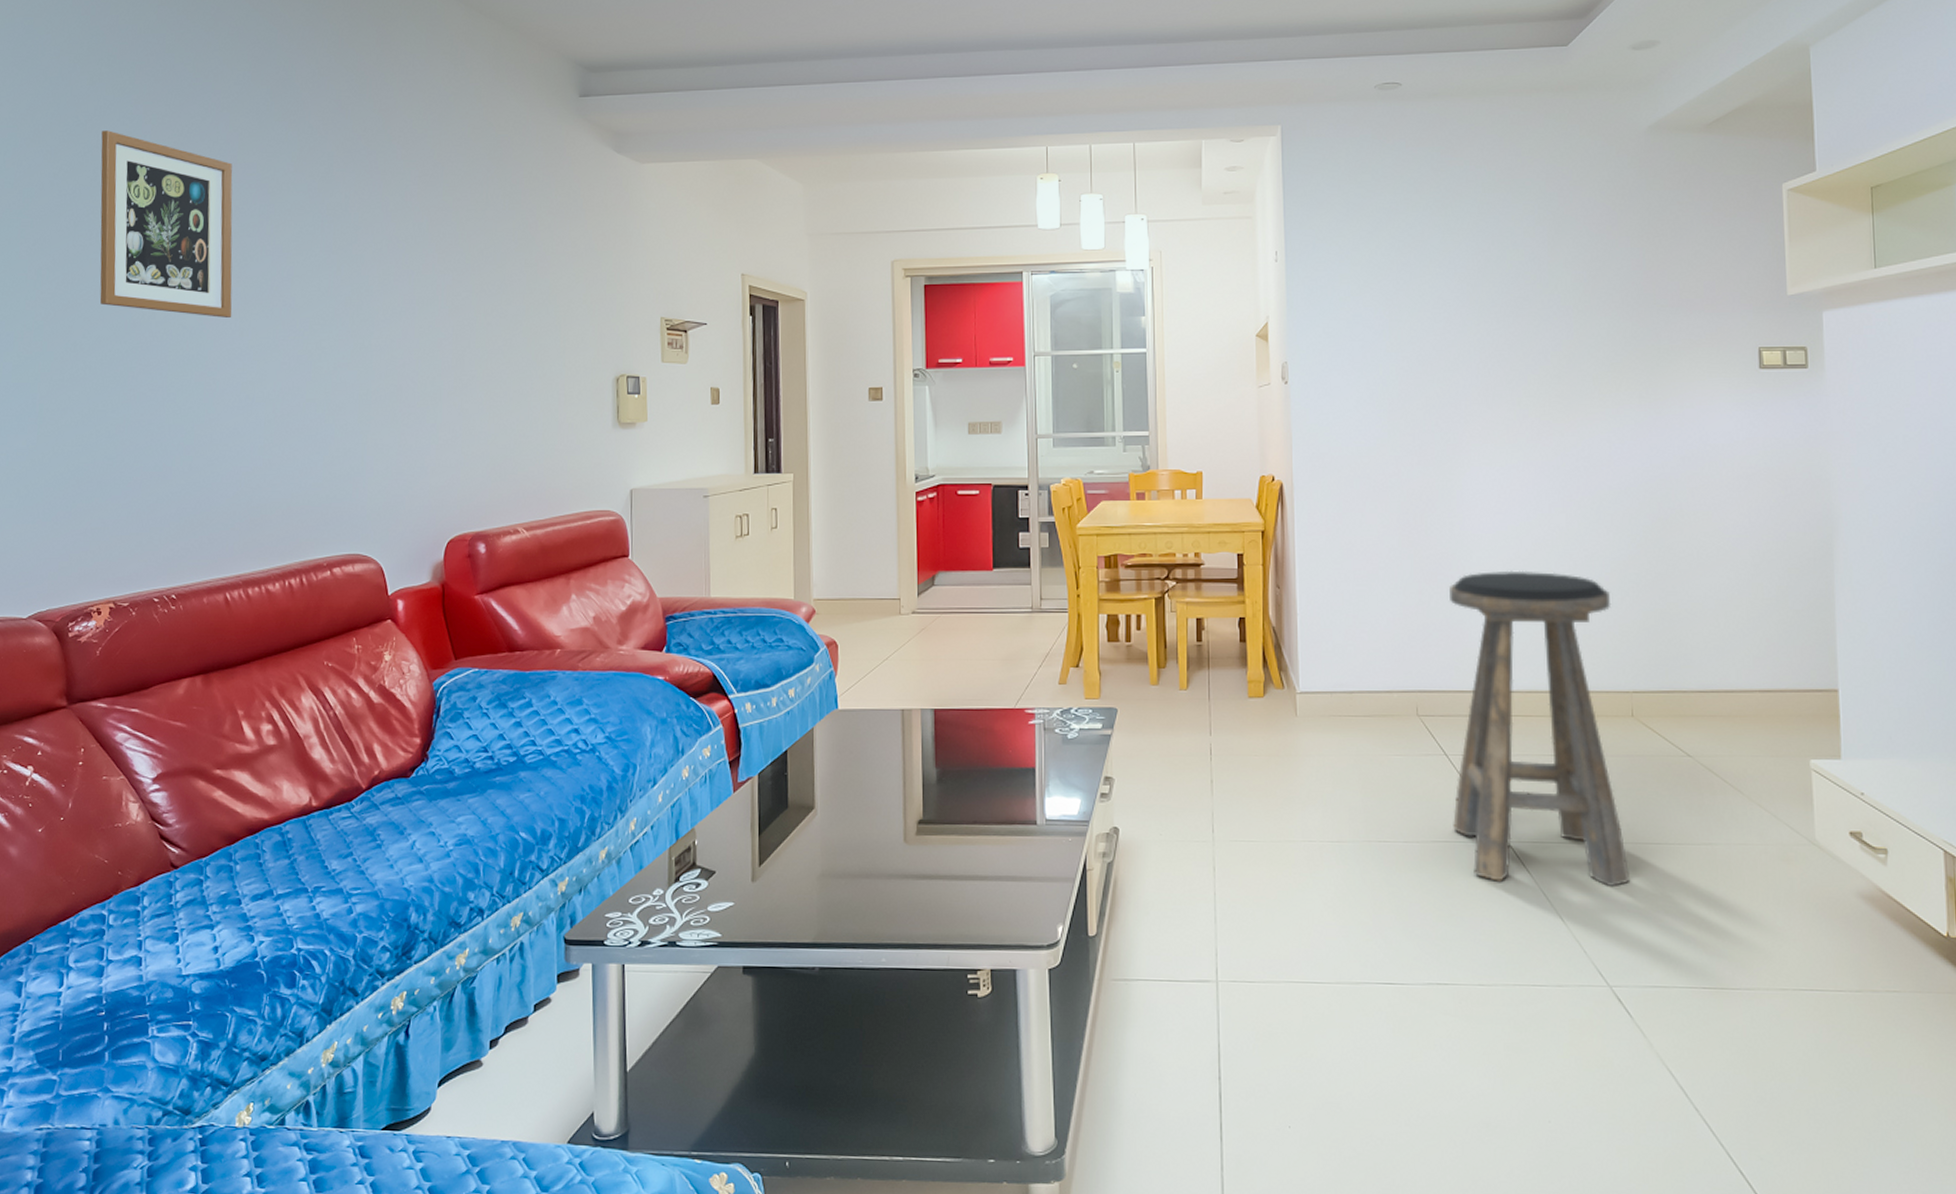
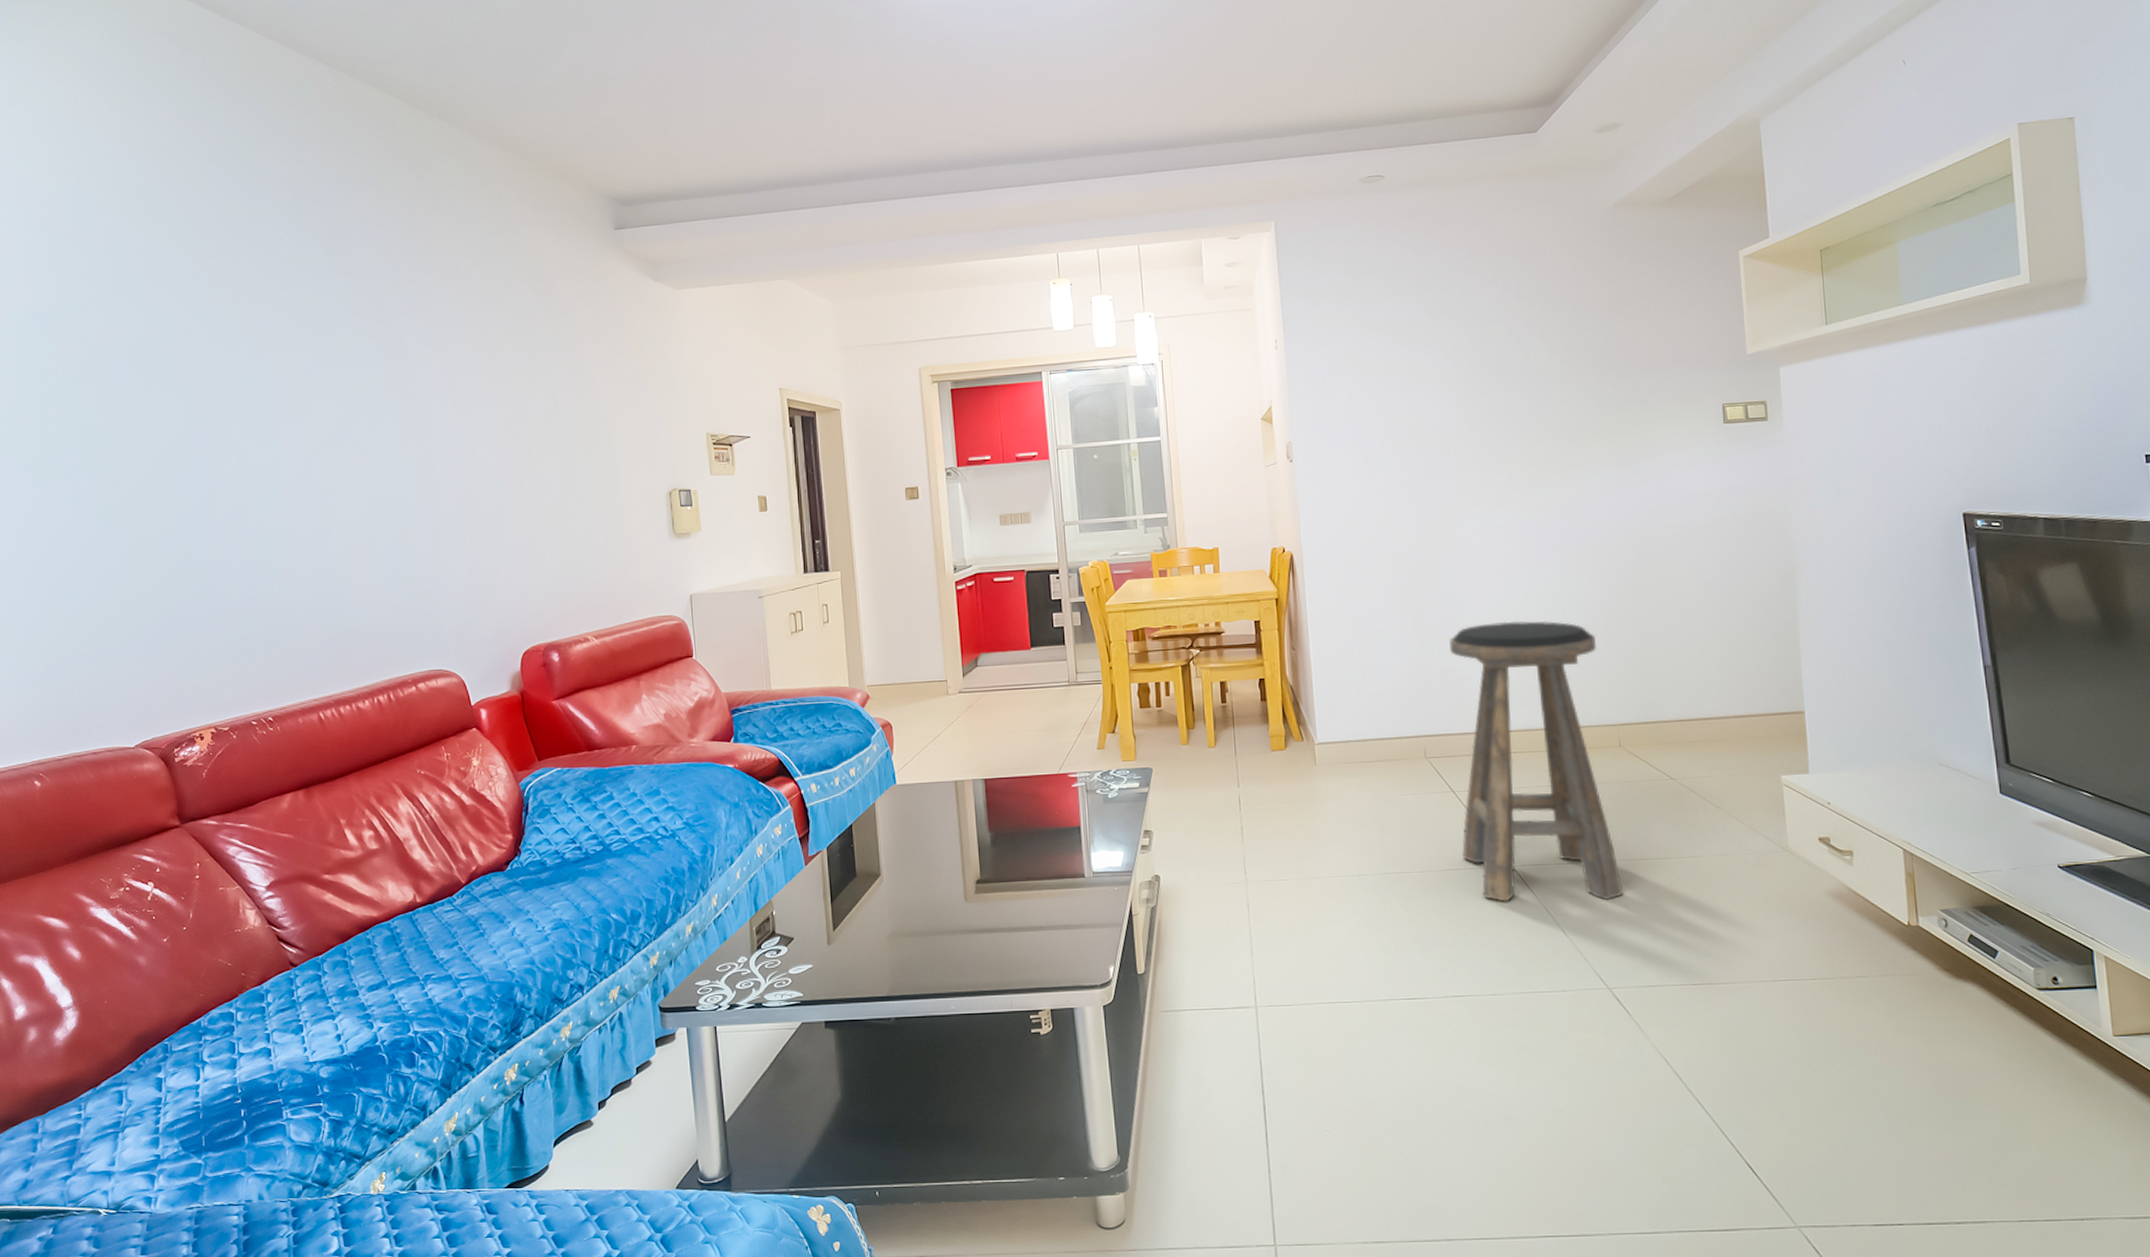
picture frame: present [99,130,233,318] -> none [162,286,303,457]

